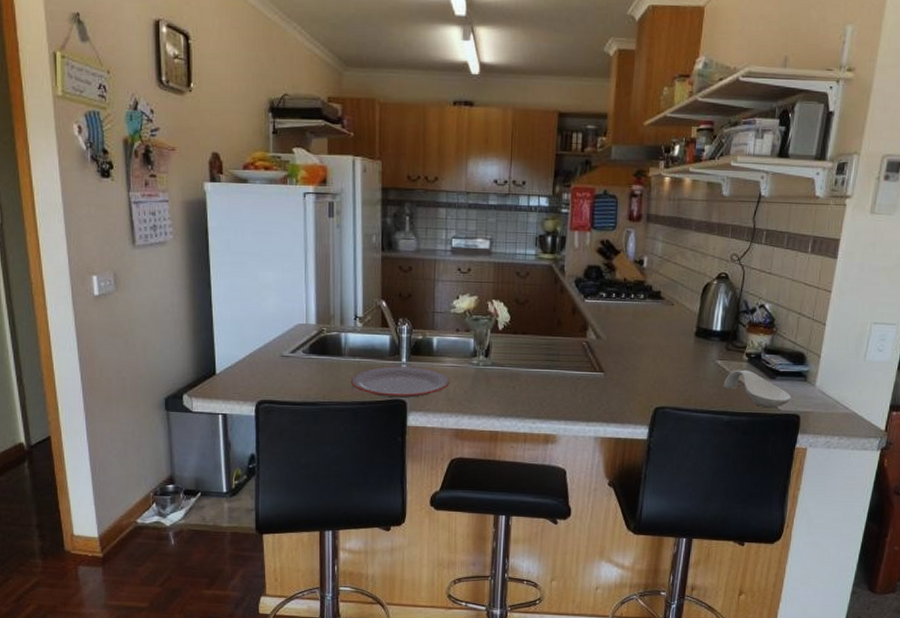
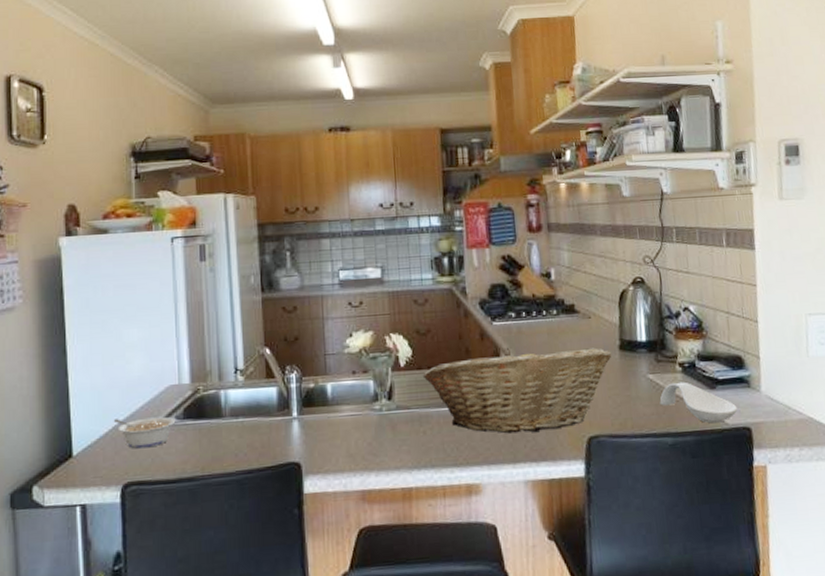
legume: none [250,347,303,374] -> present [113,416,176,449]
plate: present [350,366,450,399] -> none [233,420,350,462]
fruit basket: none [517,323,688,399] -> present [422,347,612,434]

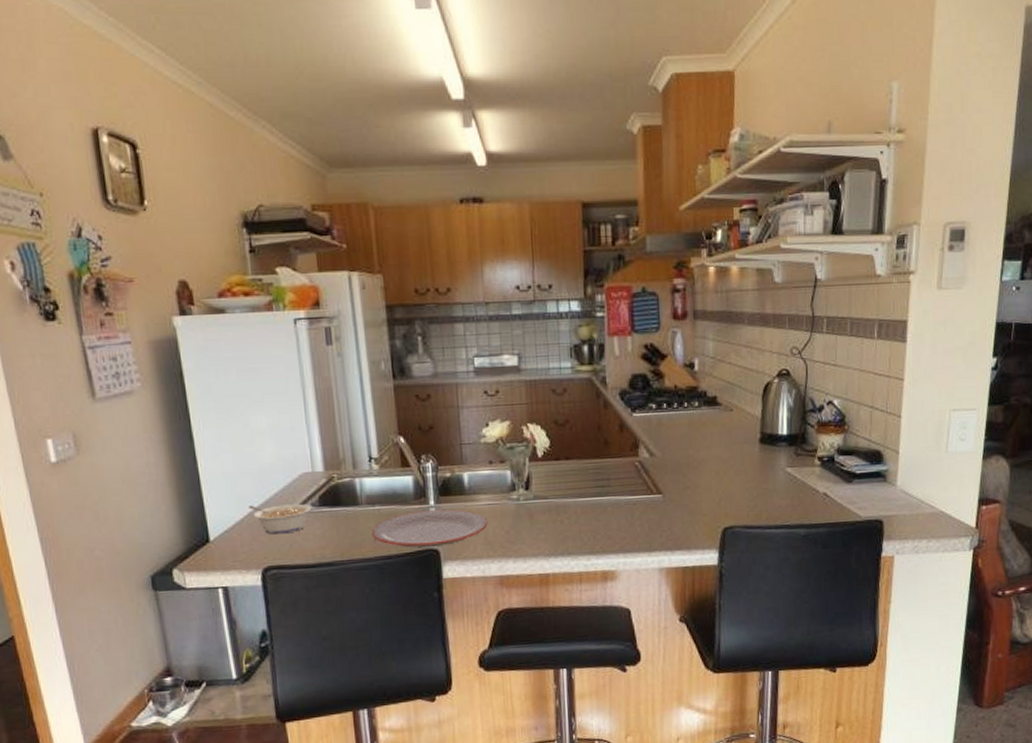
plate: none [233,420,350,462] -> present [371,509,488,549]
fruit basket: present [422,347,612,434] -> none [560,439,752,524]
spoon rest: present [659,381,738,424] -> none [796,475,872,516]

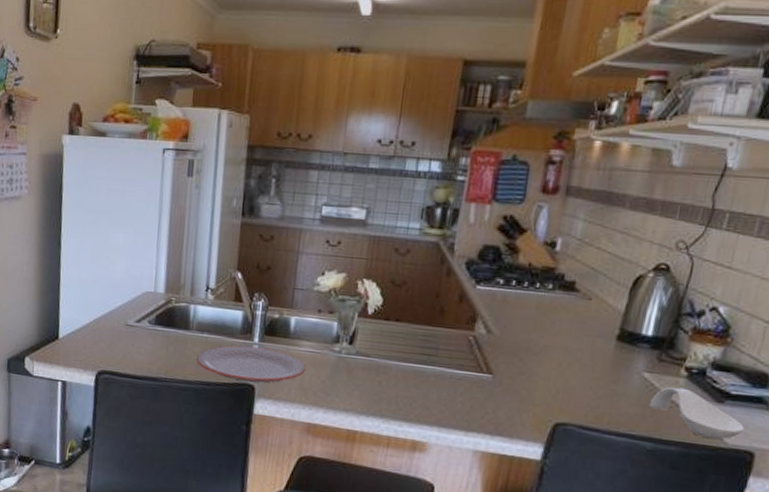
legume: present [248,503,312,535] -> none [94,313,148,344]
spoon rest: none [796,475,872,516] -> present [648,386,745,440]

